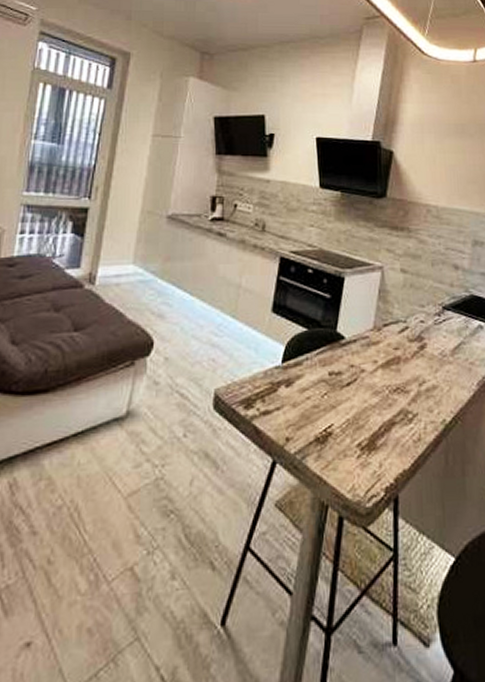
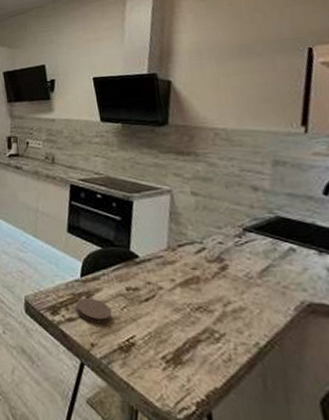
coaster: none [273,386,312,415] -> present [75,298,112,324]

